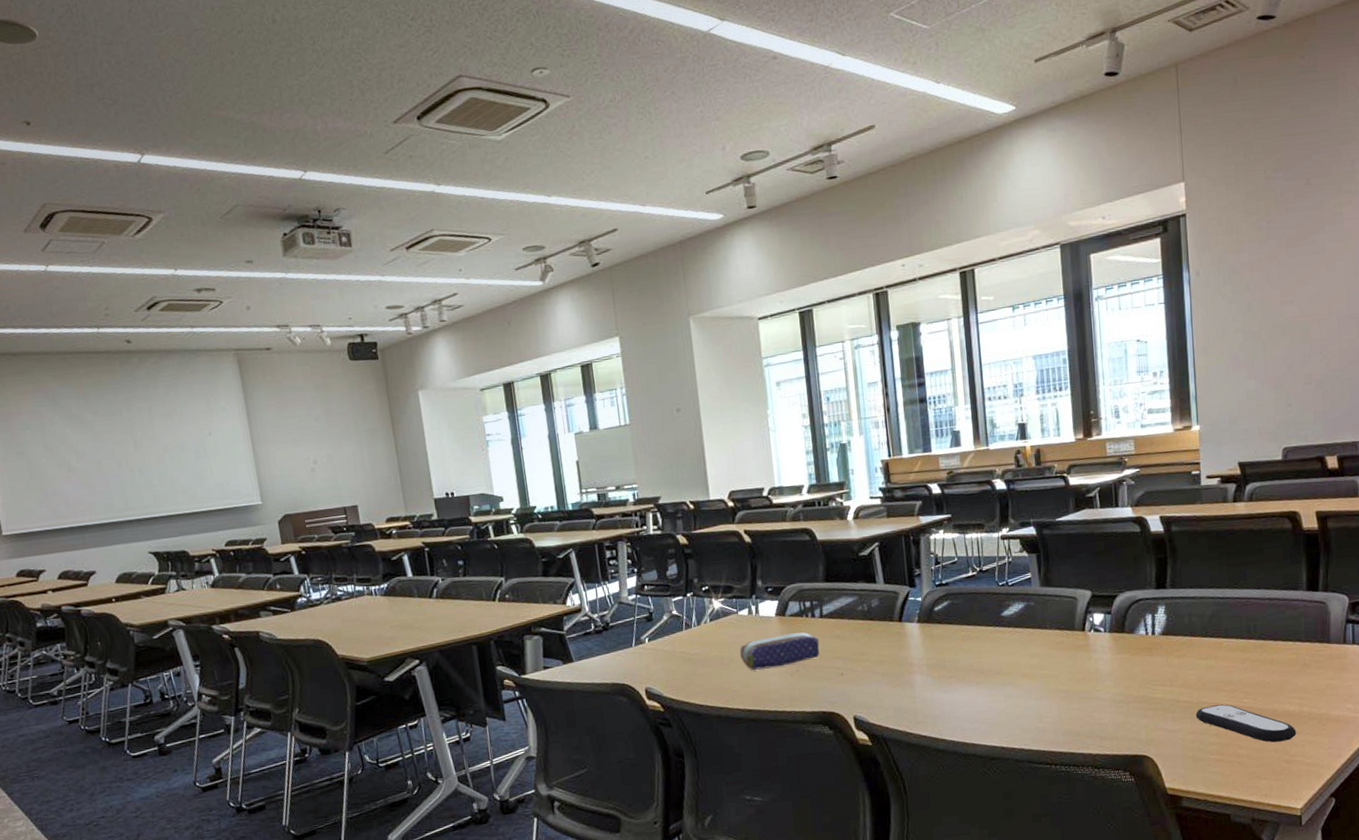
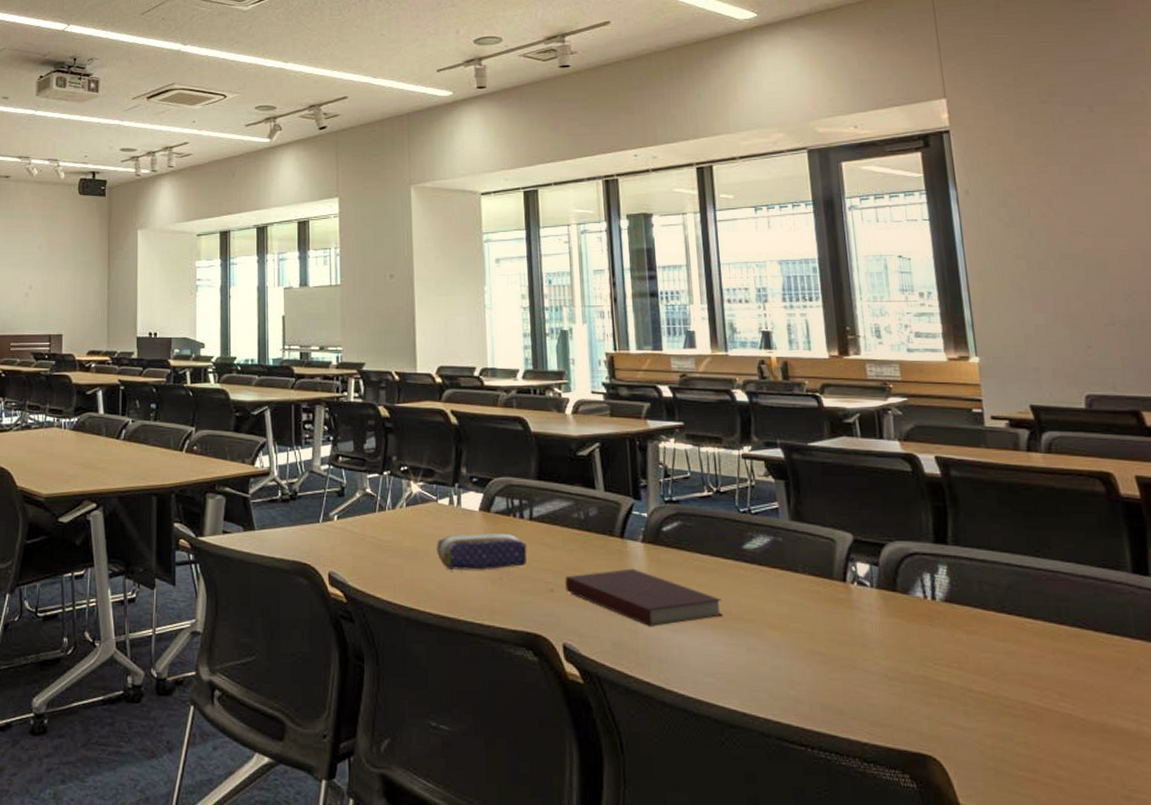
notebook: none [853,645,986,691] -> present [565,568,724,626]
remote control: present [1195,704,1297,743] -> none [994,703,1136,769]

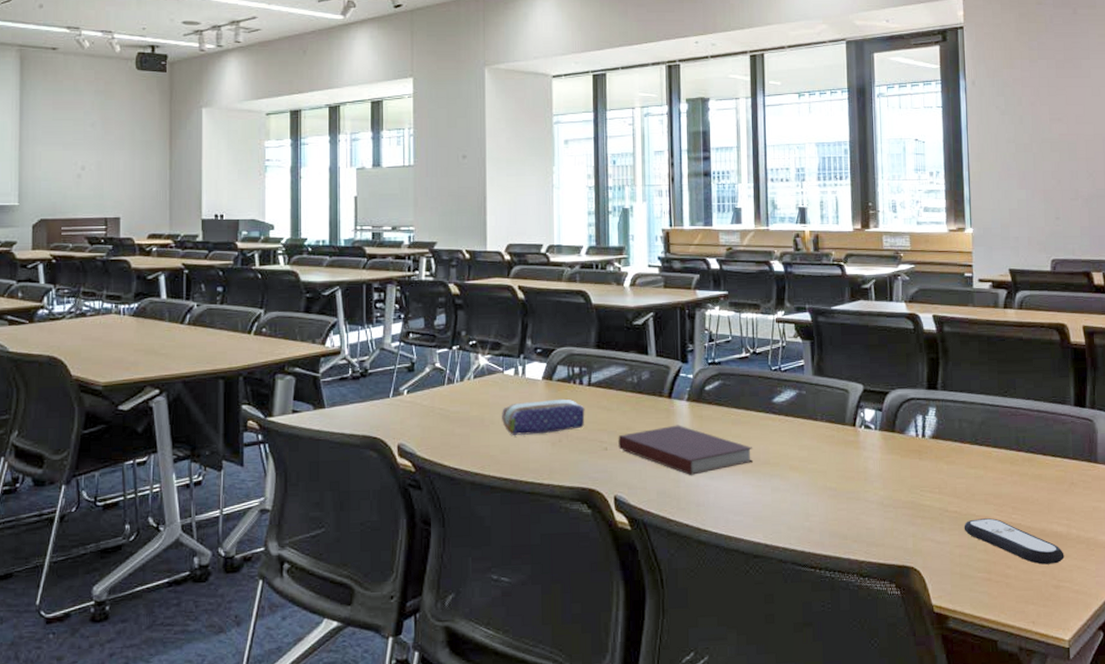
remote control: none [994,703,1136,769] -> present [964,518,1065,565]

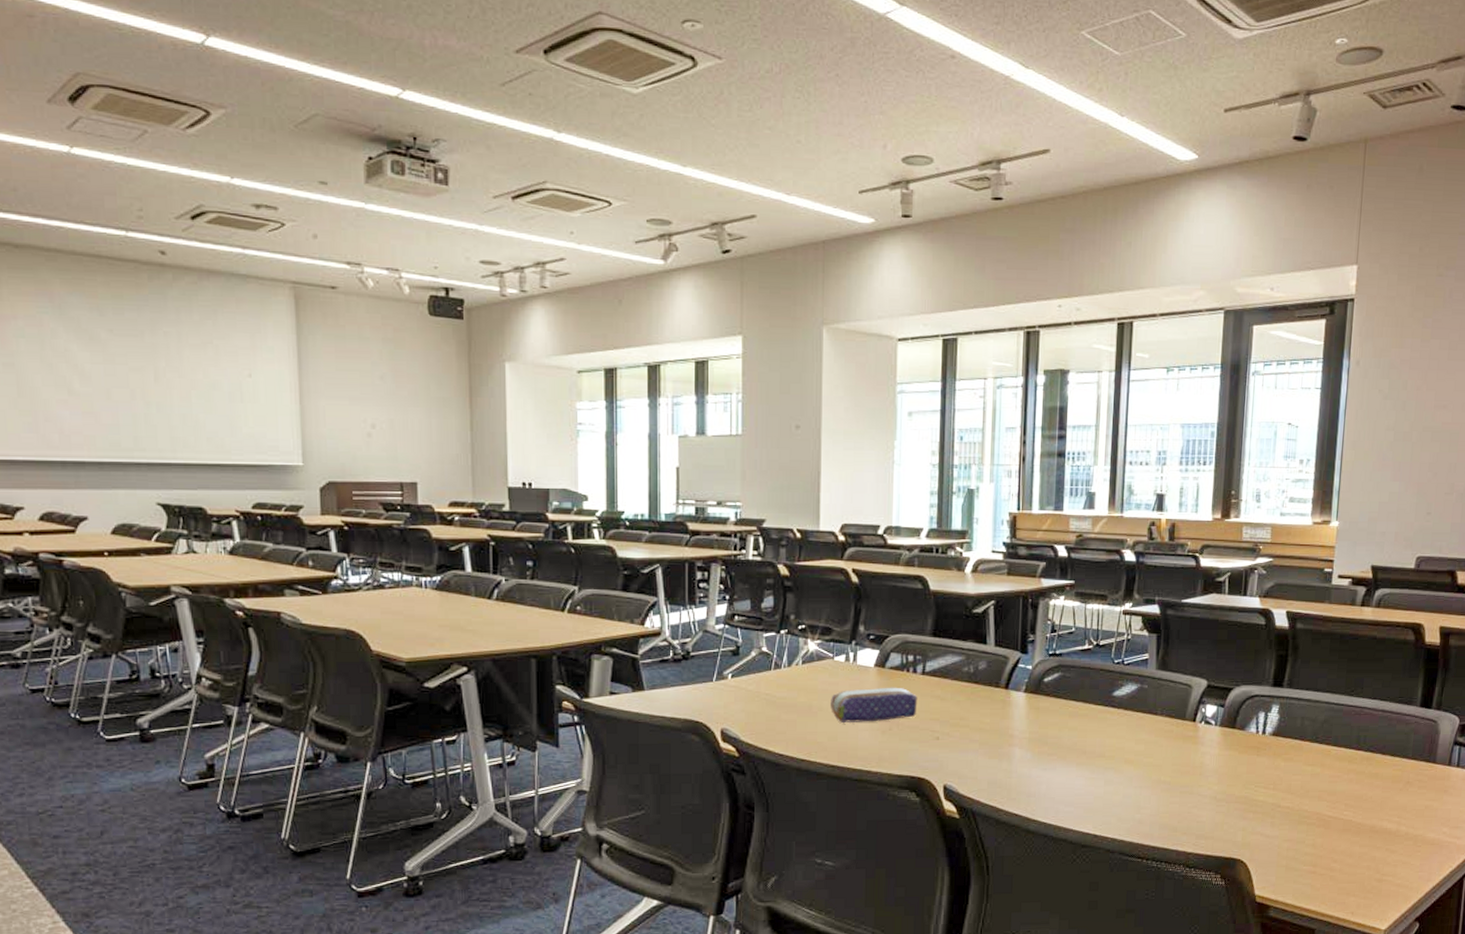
notebook: present [618,425,754,475] -> none [950,716,1089,766]
remote control: present [964,518,1065,565] -> none [1294,814,1391,859]

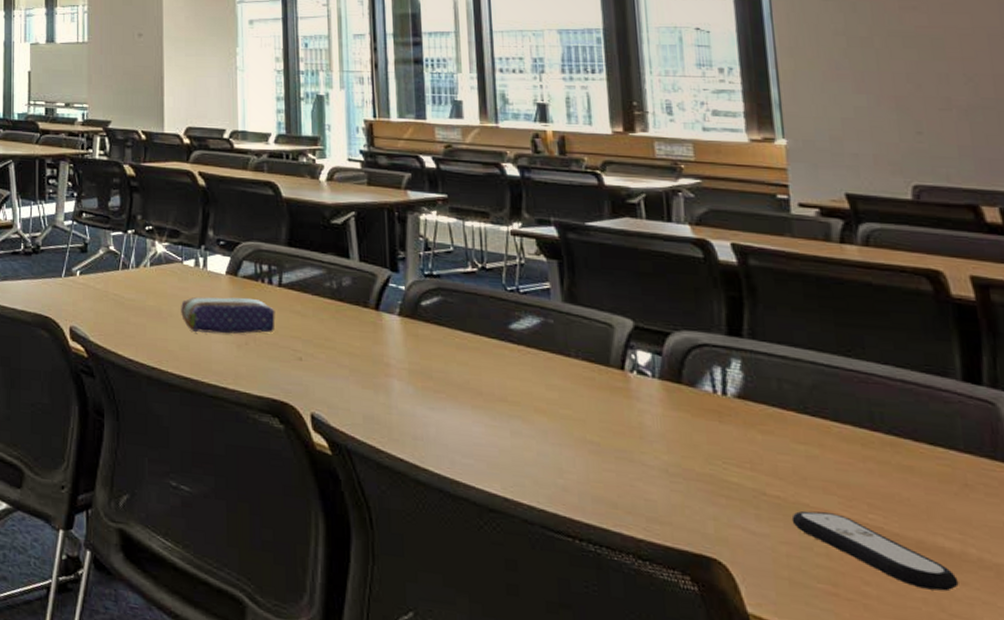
remote control: none [1294,814,1391,859] -> present [791,510,959,591]

